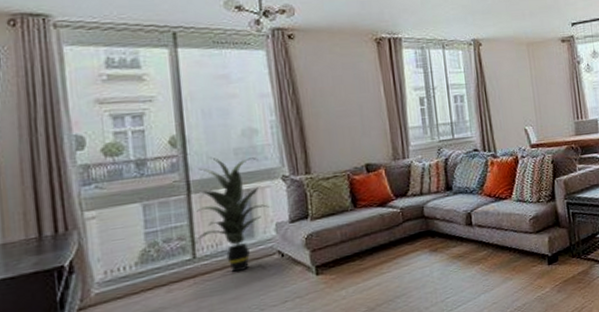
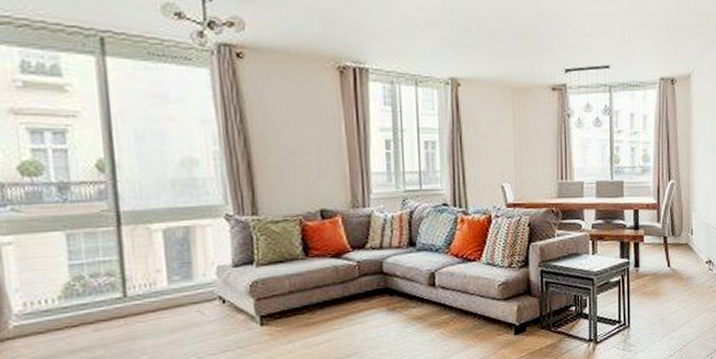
indoor plant: present [188,157,269,273] -> none [118,186,210,316]

